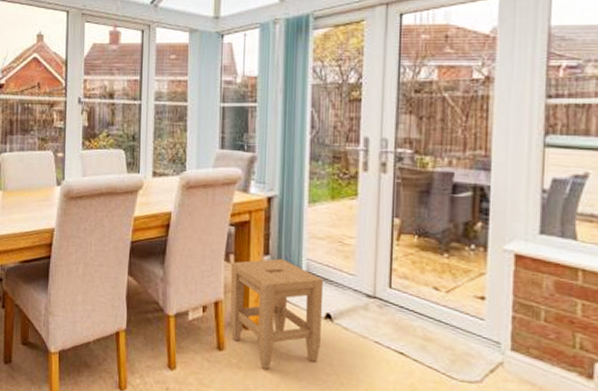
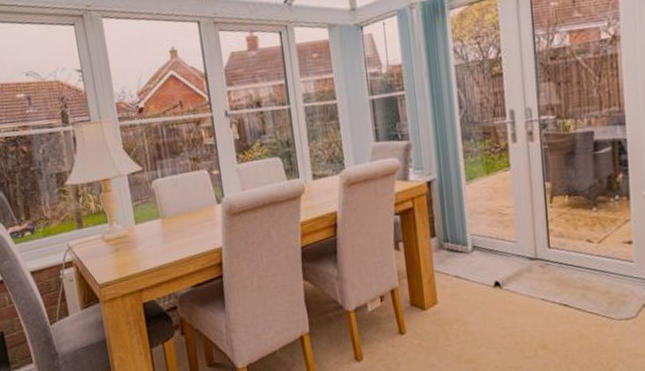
stool: present [230,258,324,369] -> none [402,238,494,344]

